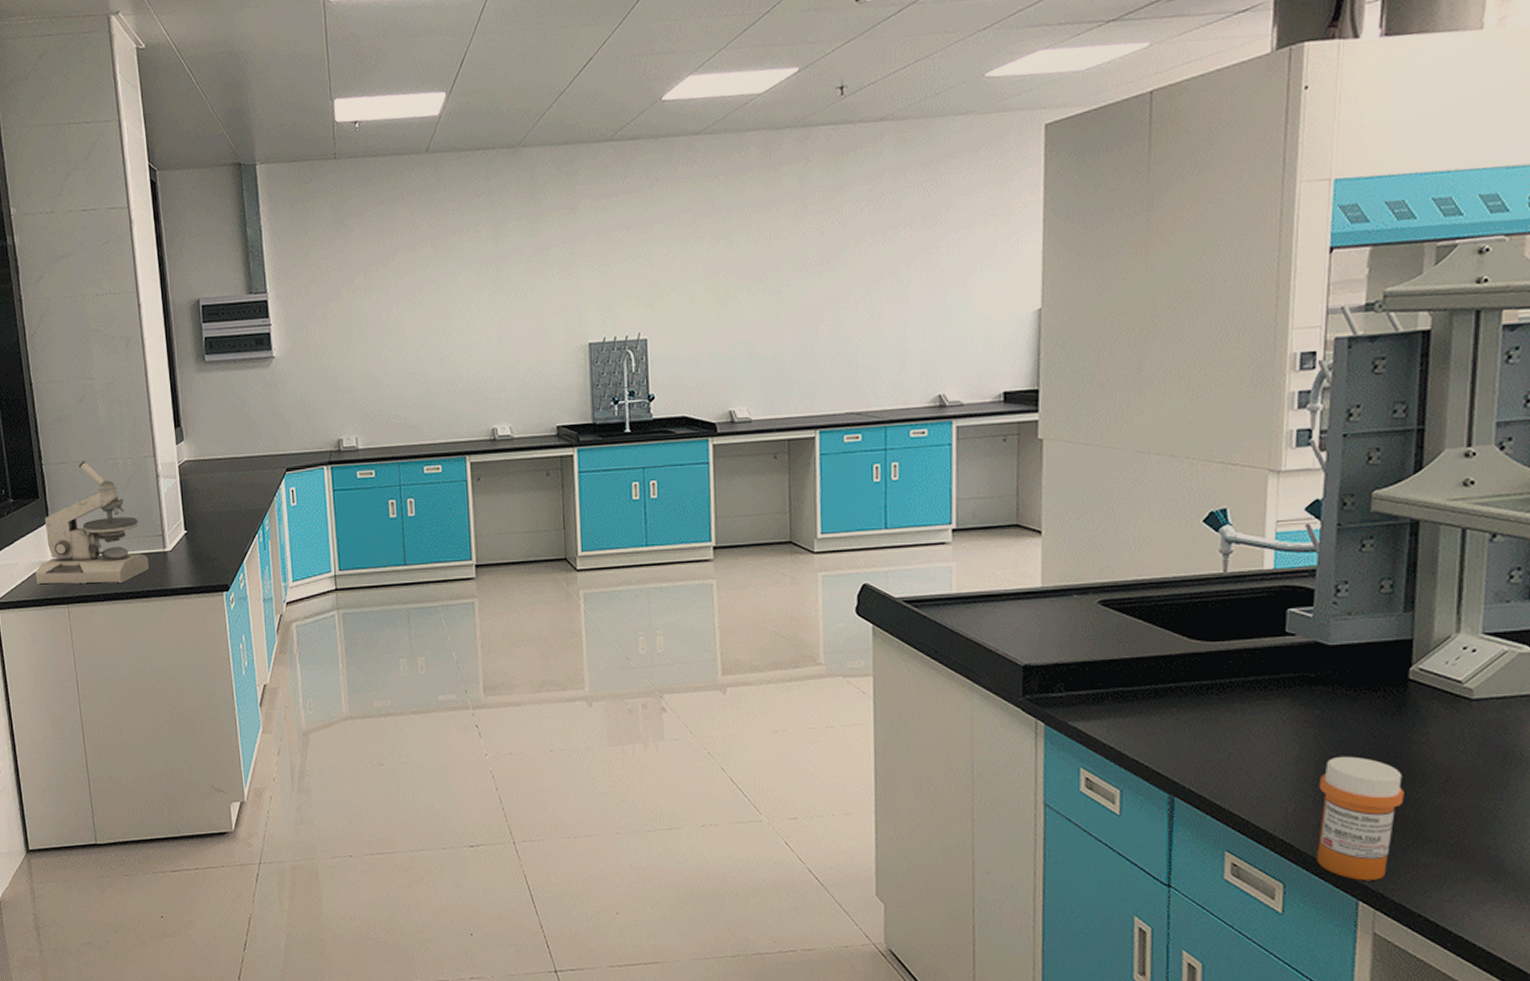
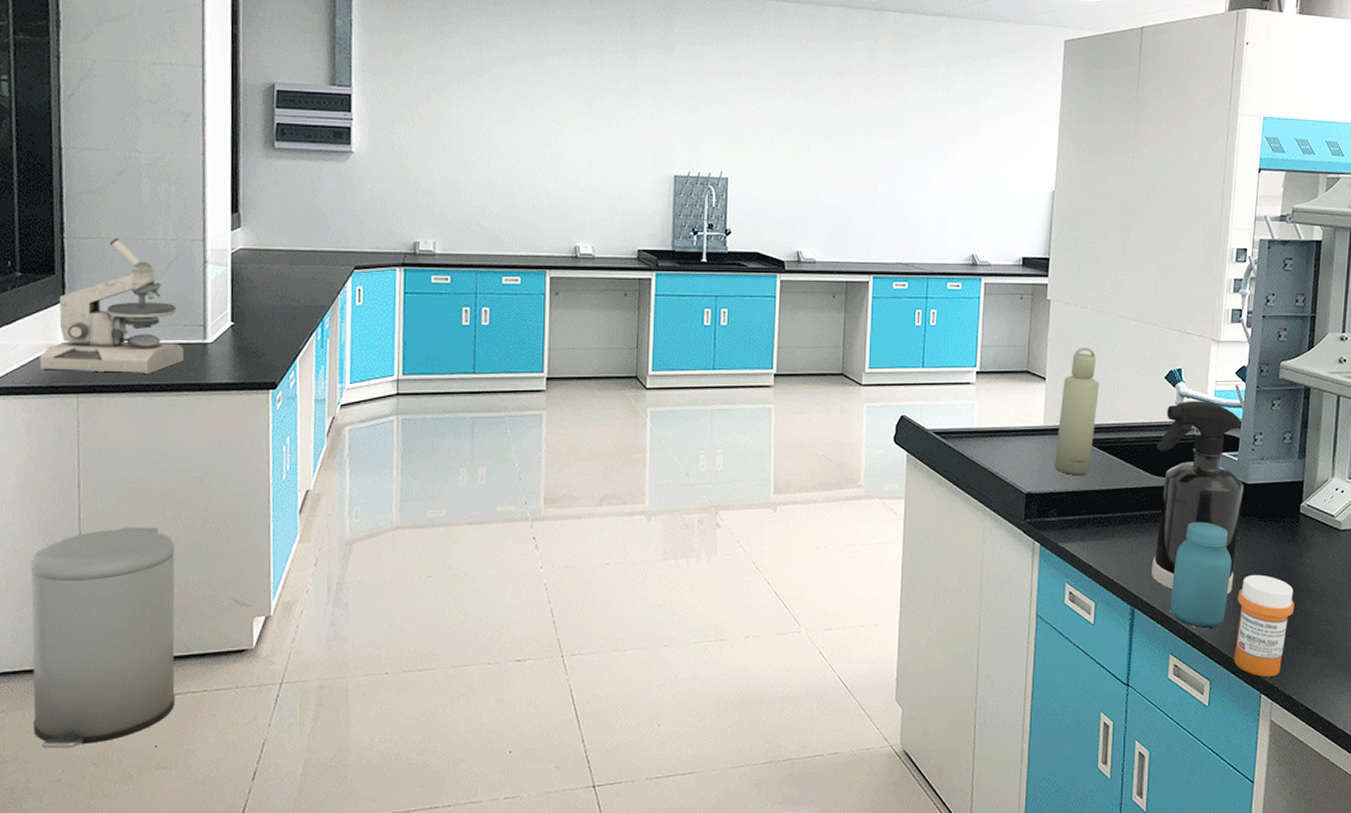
pedal bin: none [48,721,173,916] -> present [30,527,176,749]
bottle: none [1058,491,1114,642] -> present [1055,347,1100,475]
spray bottle: none [1195,546,1324,779] -> present [1151,401,1244,593]
jar: none [1222,693,1309,820] -> present [1169,521,1232,628]

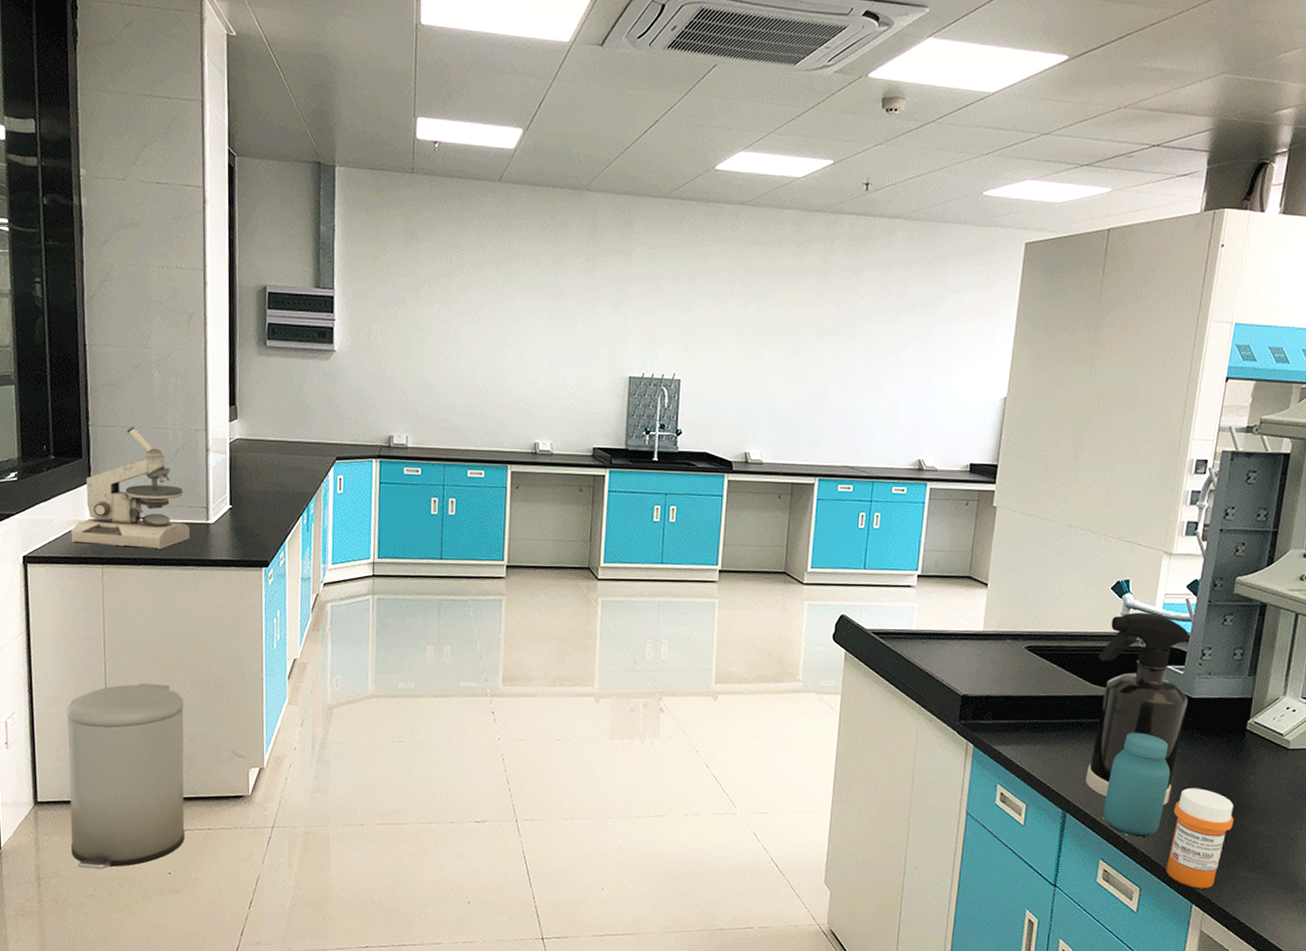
bottle: present [1055,347,1100,475] -> none [992,554,1043,680]

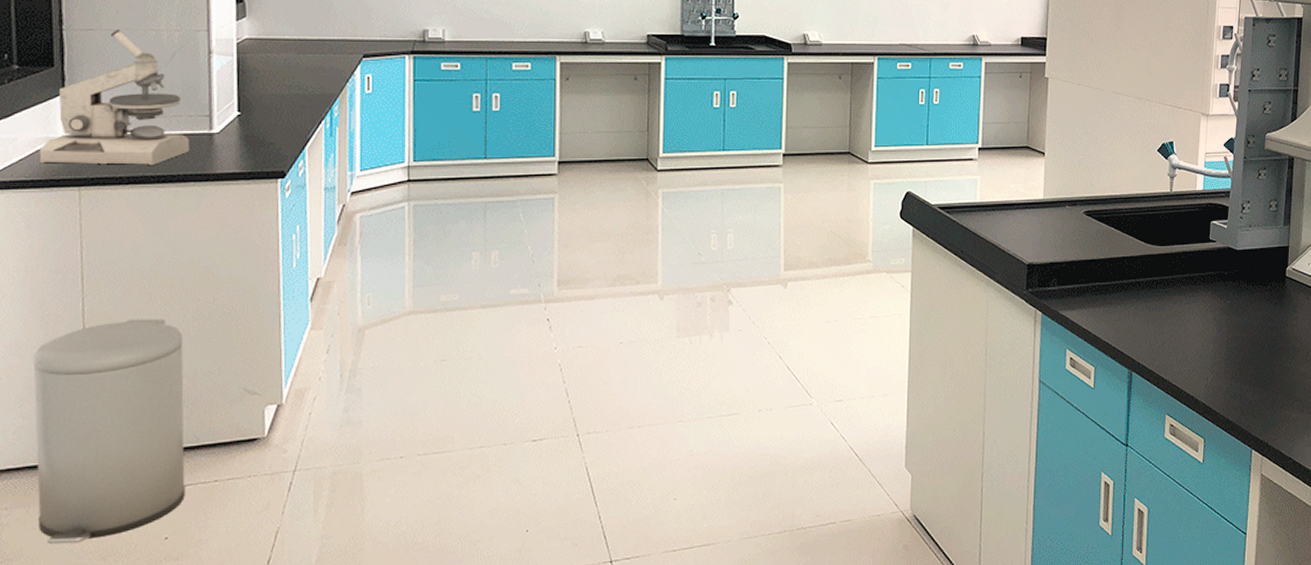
spray bottle: present [1086,612,1190,805] -> none [1148,172,1233,355]
jar: present [1102,732,1171,837] -> none [1165,287,1223,389]
medicine bottle: present [1166,787,1234,889] -> none [1226,336,1282,434]

